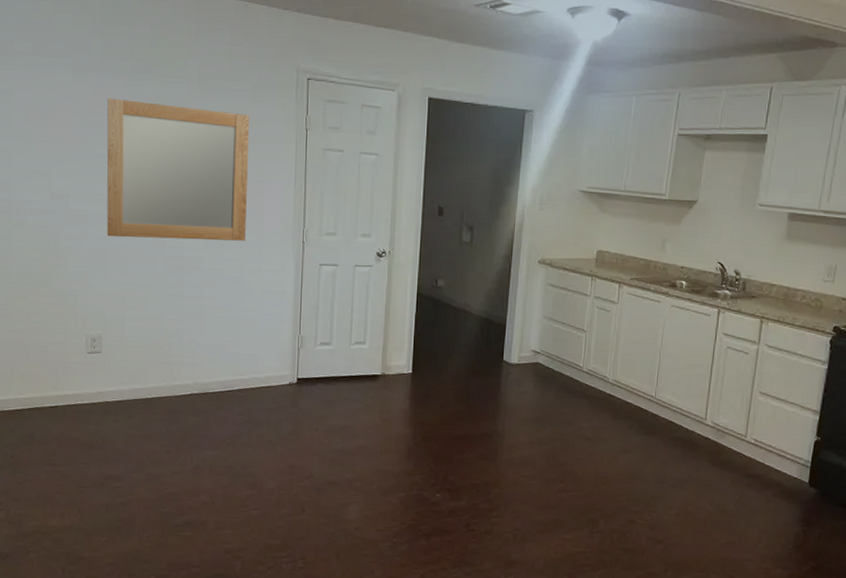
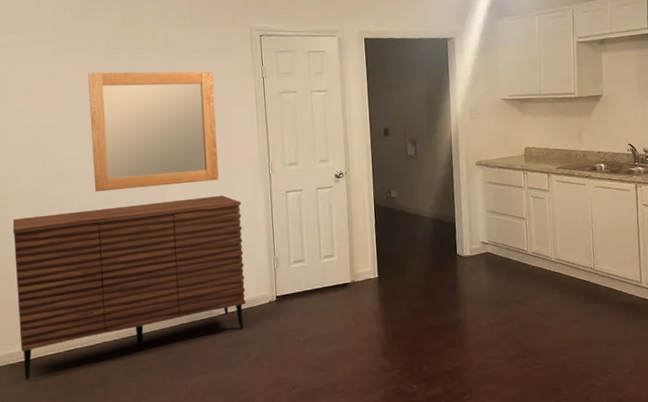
sideboard: none [14,254,269,430] -> present [12,195,246,380]

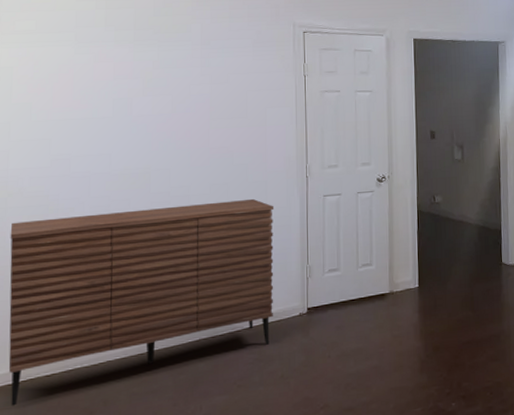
home mirror: present [88,71,219,192] -> none [109,64,251,194]

